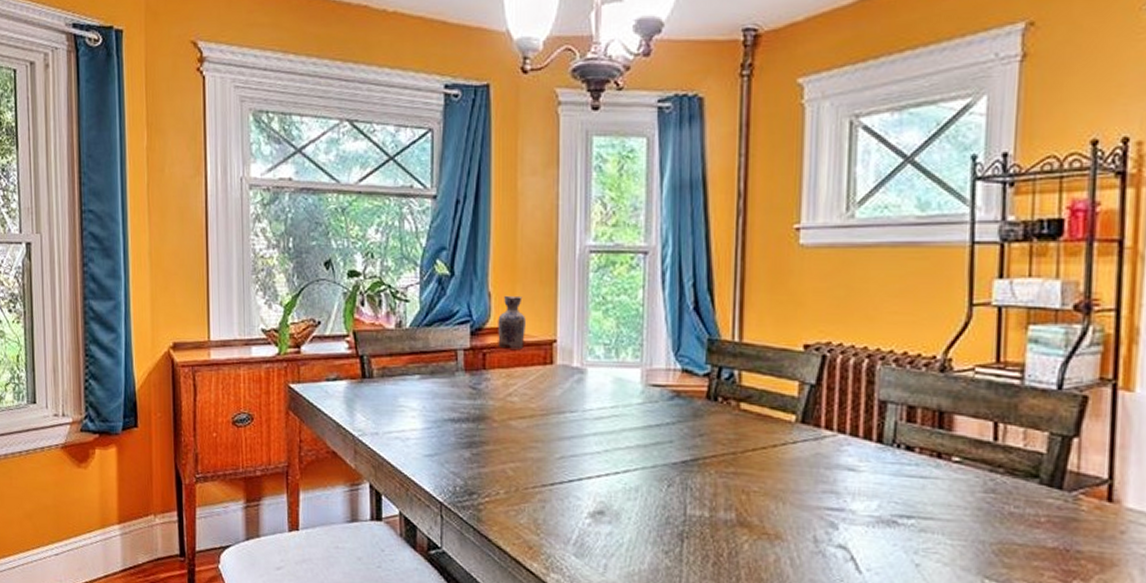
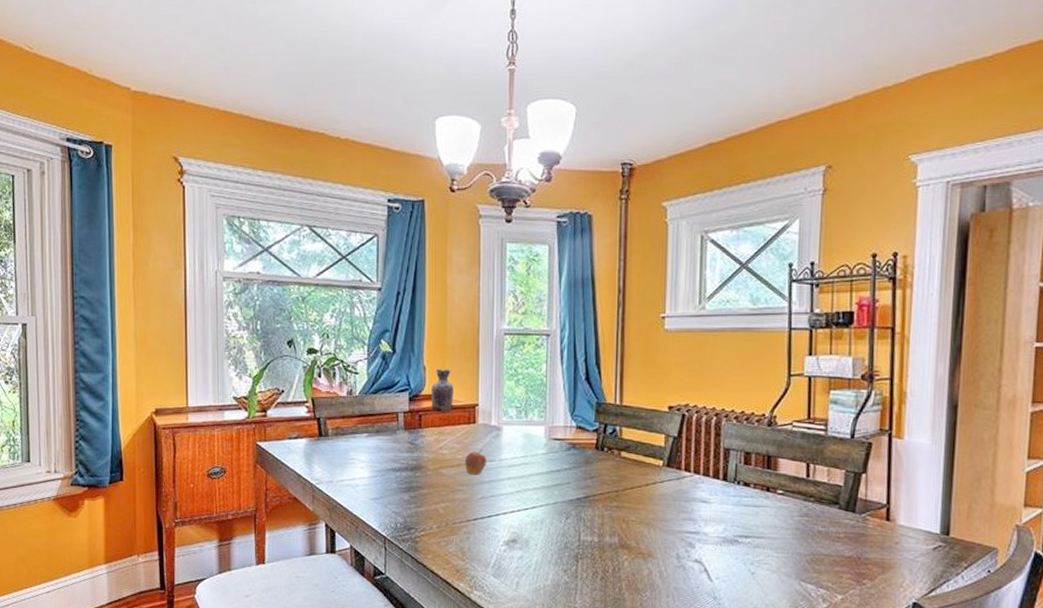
fruit: none [538,397,568,429] -> present [464,449,487,475]

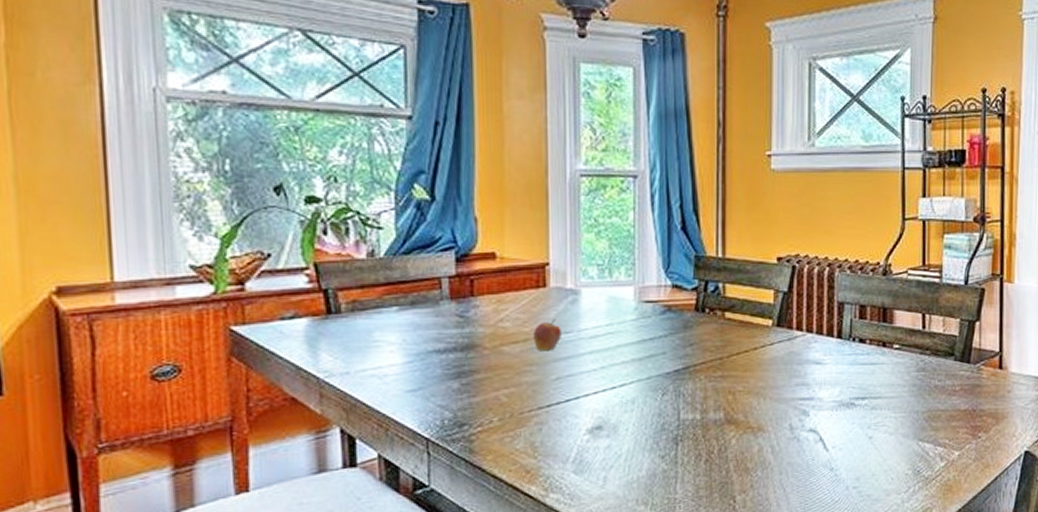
ceramic jug: present [431,368,455,413] -> none [486,219,517,276]

